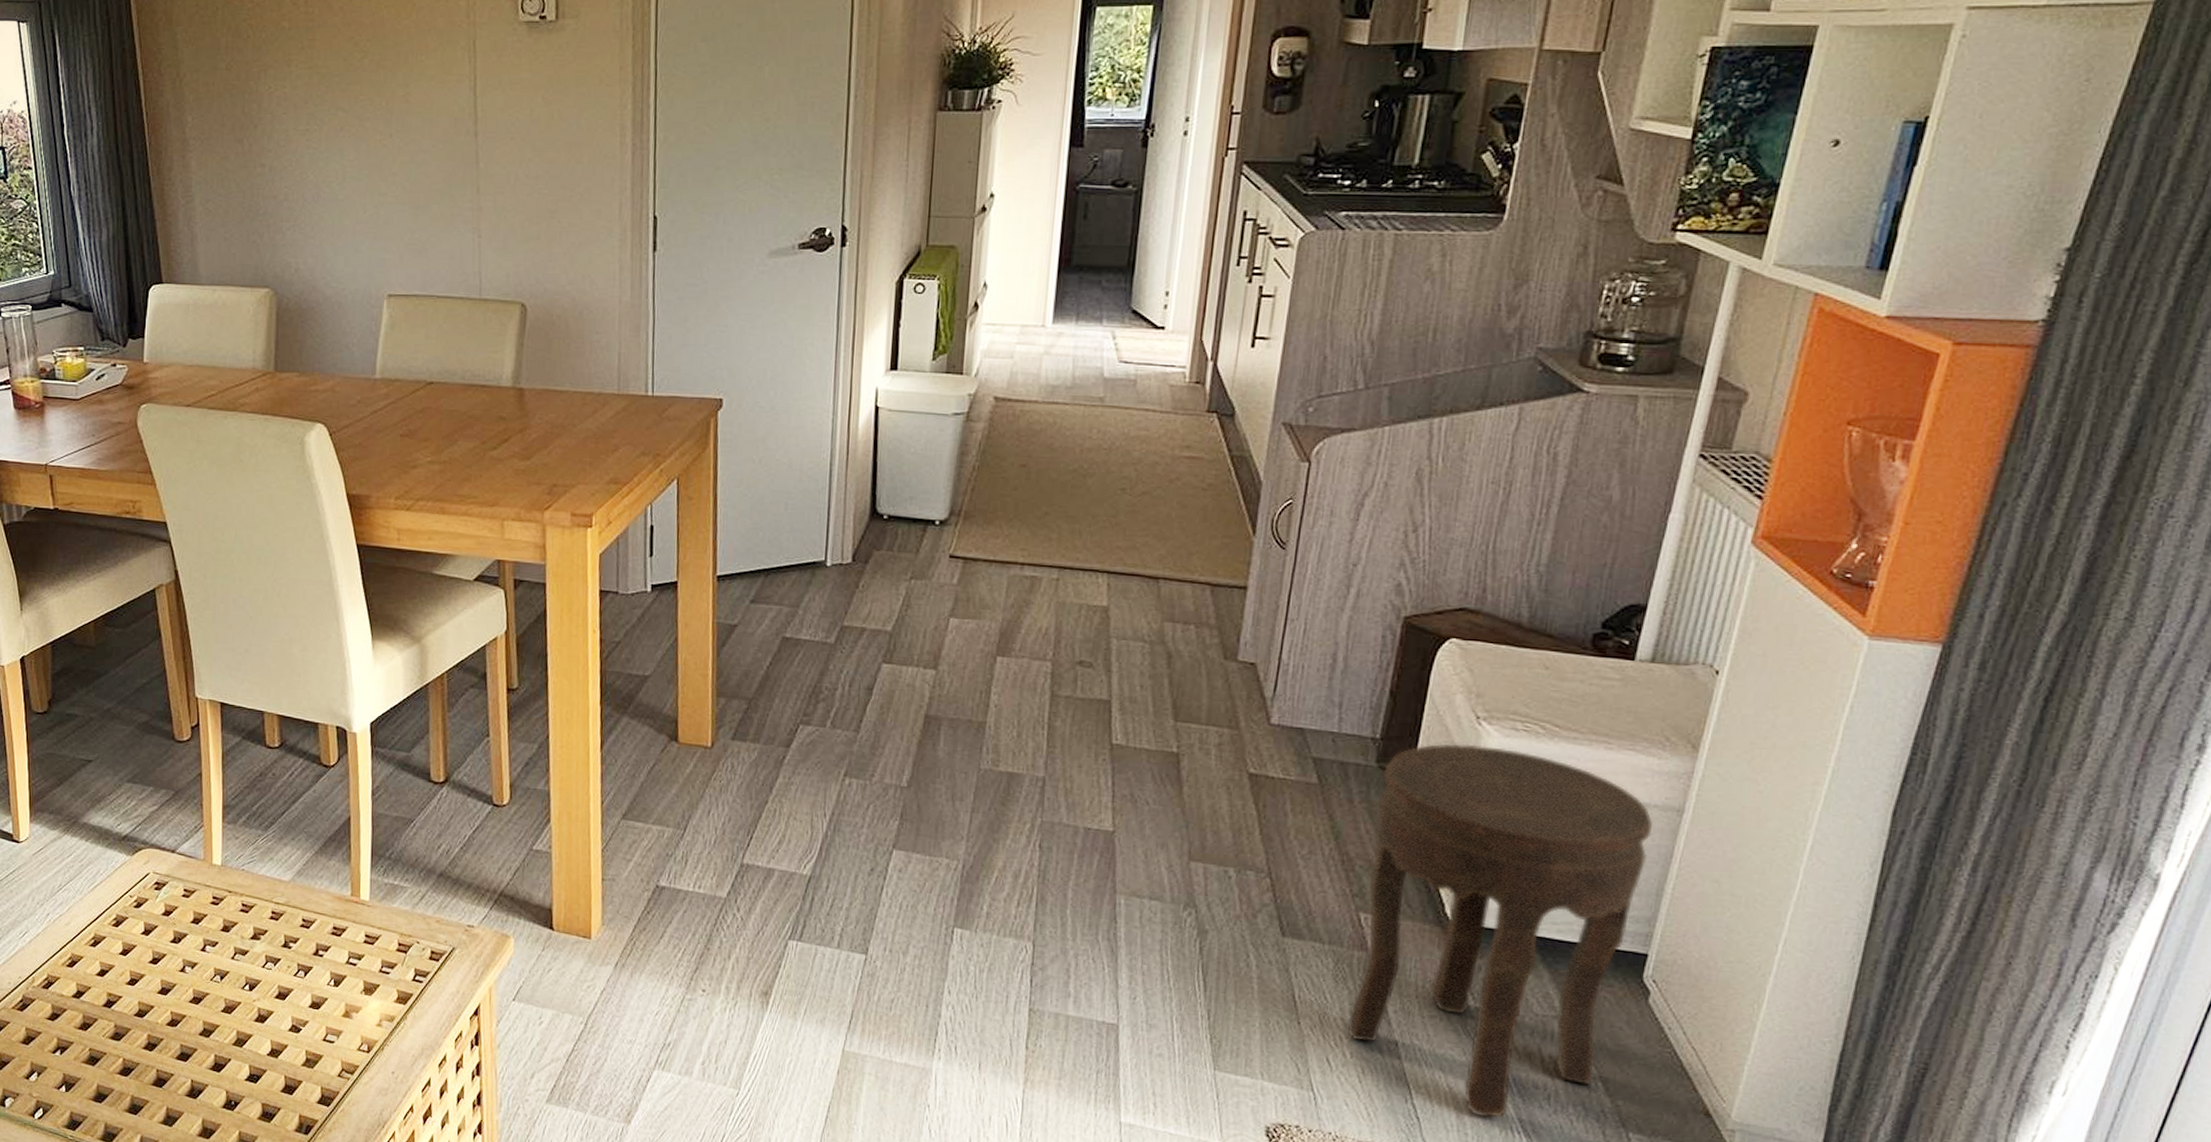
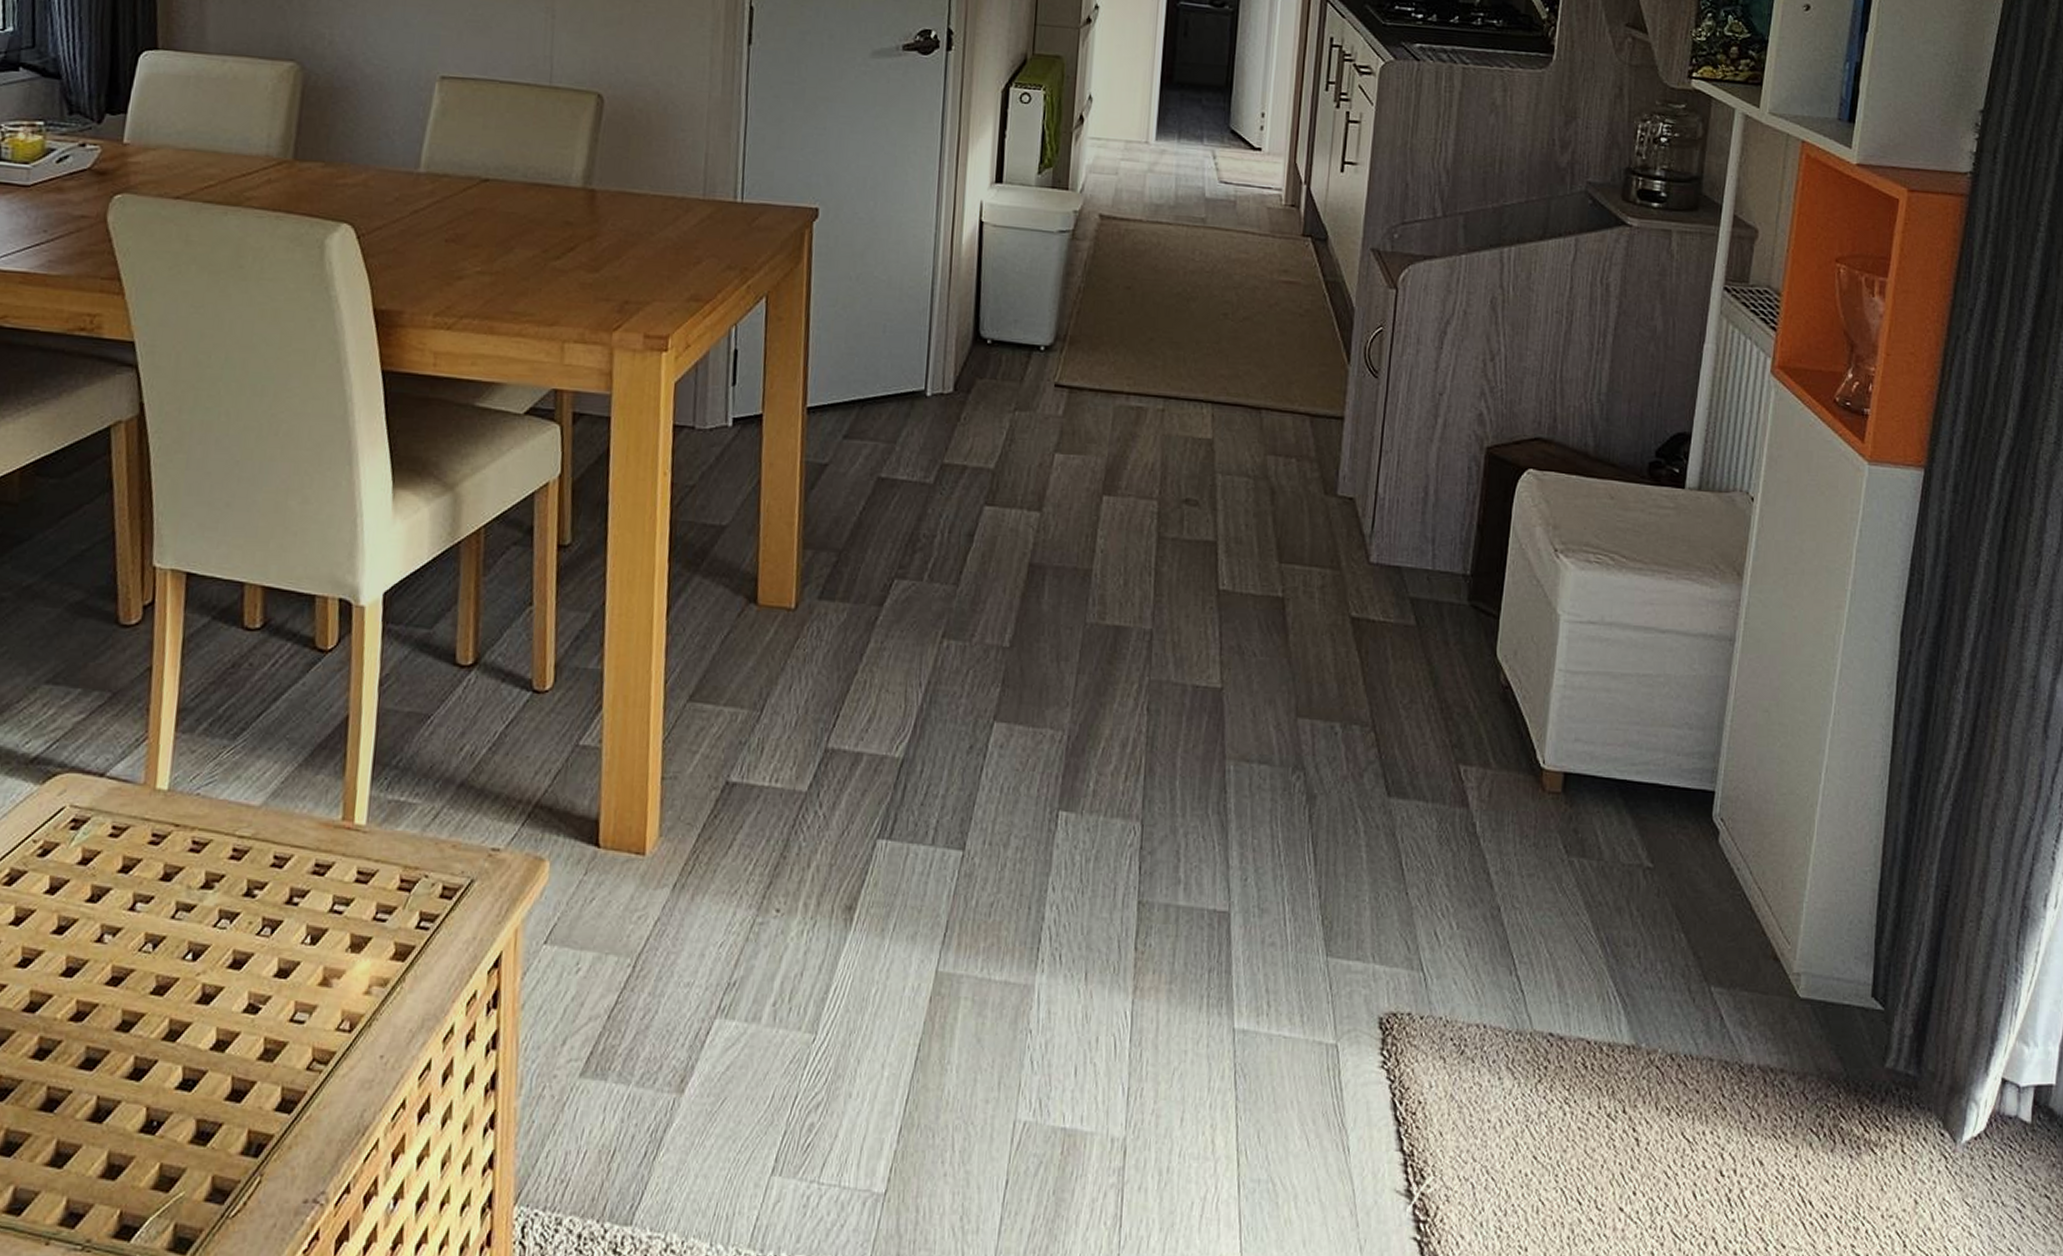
side table: present [1347,743,1654,1117] -> none [1452,578,1711,983]

